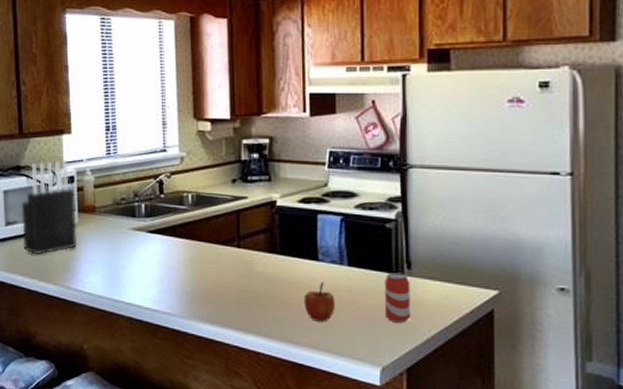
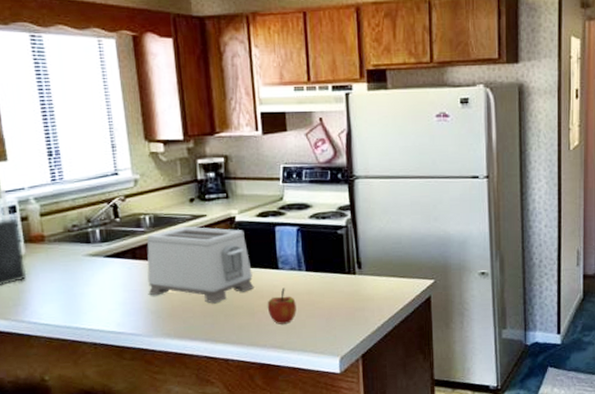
toaster: none [185,207,291,291] -> present [147,226,254,304]
beverage can: present [384,272,410,323] -> none [339,273,362,317]

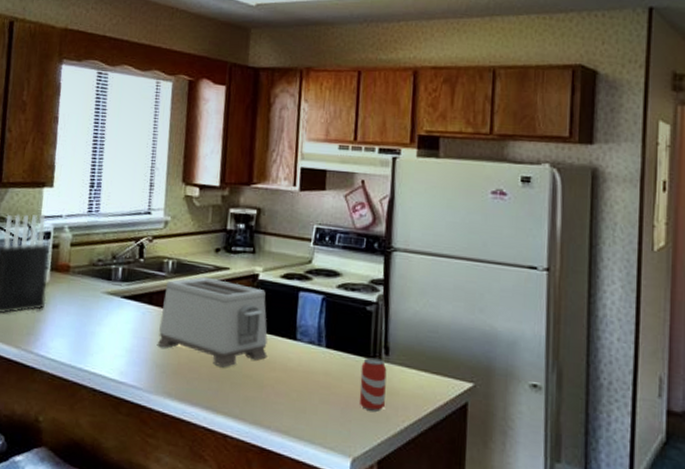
apple: present [267,287,297,325] -> none [277,362,310,406]
beverage can: none [339,273,362,317] -> present [359,357,387,412]

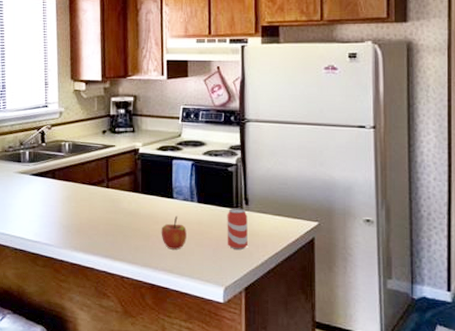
toaster: present [157,276,268,368] -> none [62,154,151,224]
apple: none [277,362,310,406] -> present [161,216,187,250]

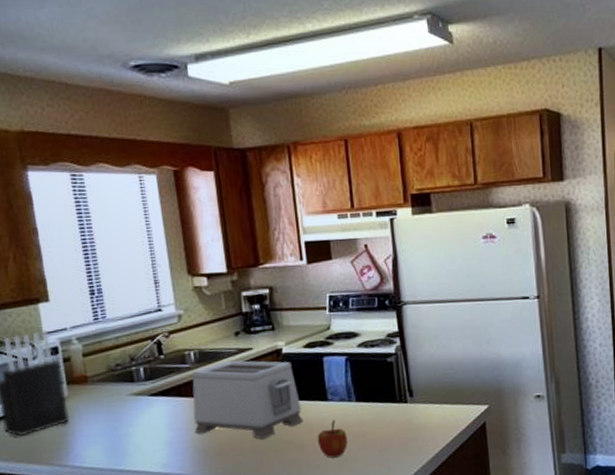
toaster: none [62,154,151,224] -> present [192,360,304,439]
beverage can: present [227,208,248,250] -> none [390,401,416,447]

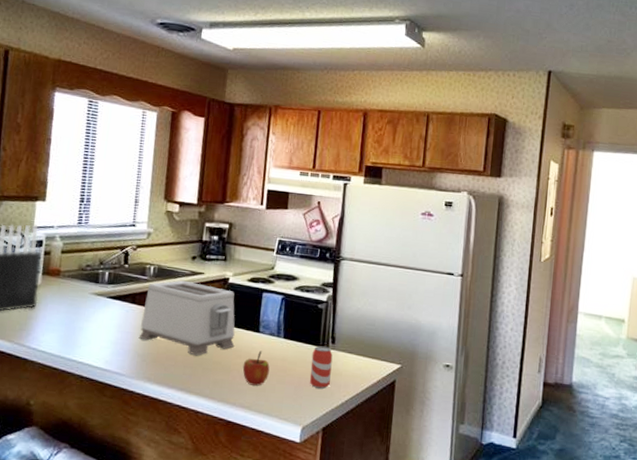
beverage can: none [390,401,416,447] -> present [309,345,333,389]

